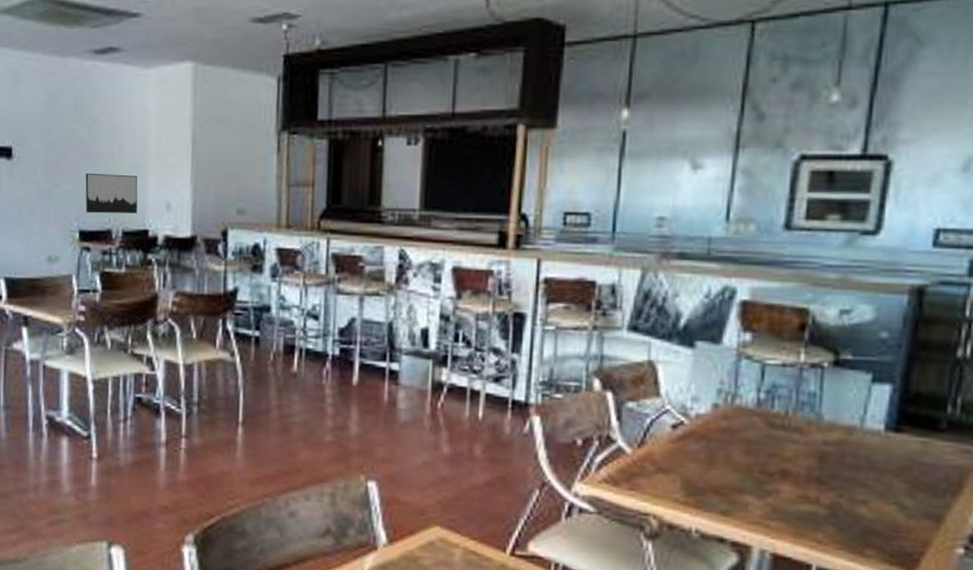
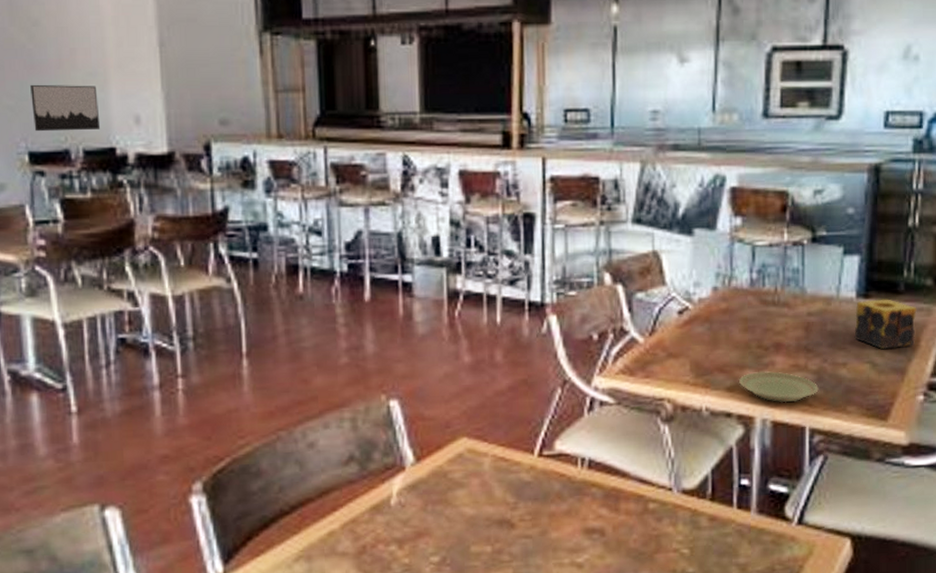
plate: none [735,497,831,537] -> present [738,370,819,403]
candle: none [879,435,962,492] -> present [854,299,917,349]

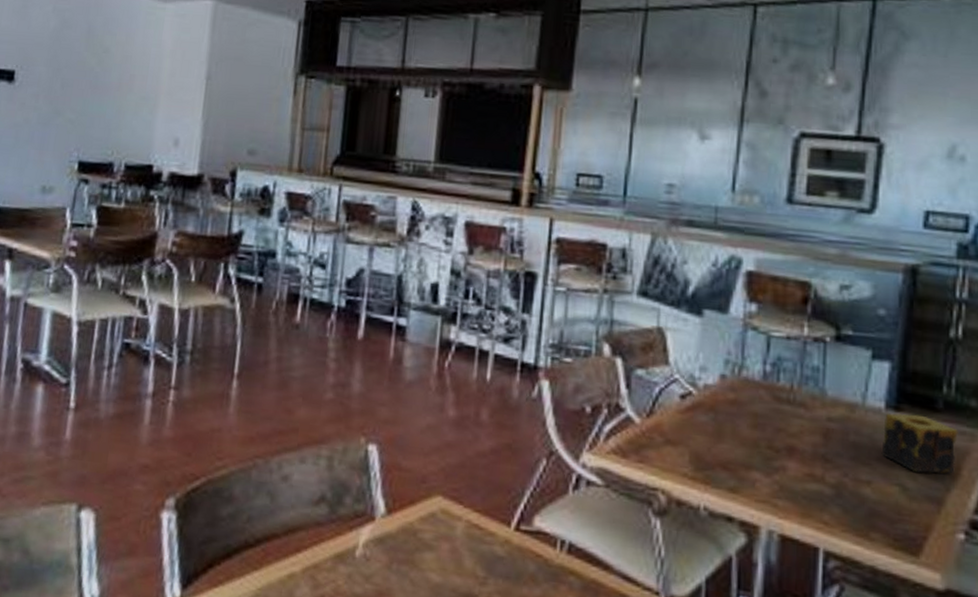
wall art: present [30,84,101,132] -> none [87,102,146,147]
plate: present [738,370,819,403] -> none [743,474,837,517]

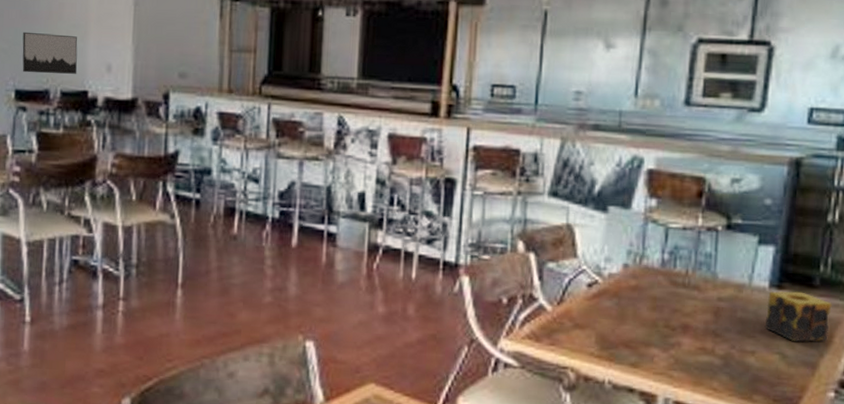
wall art: none [87,102,146,147] -> present [22,31,78,74]

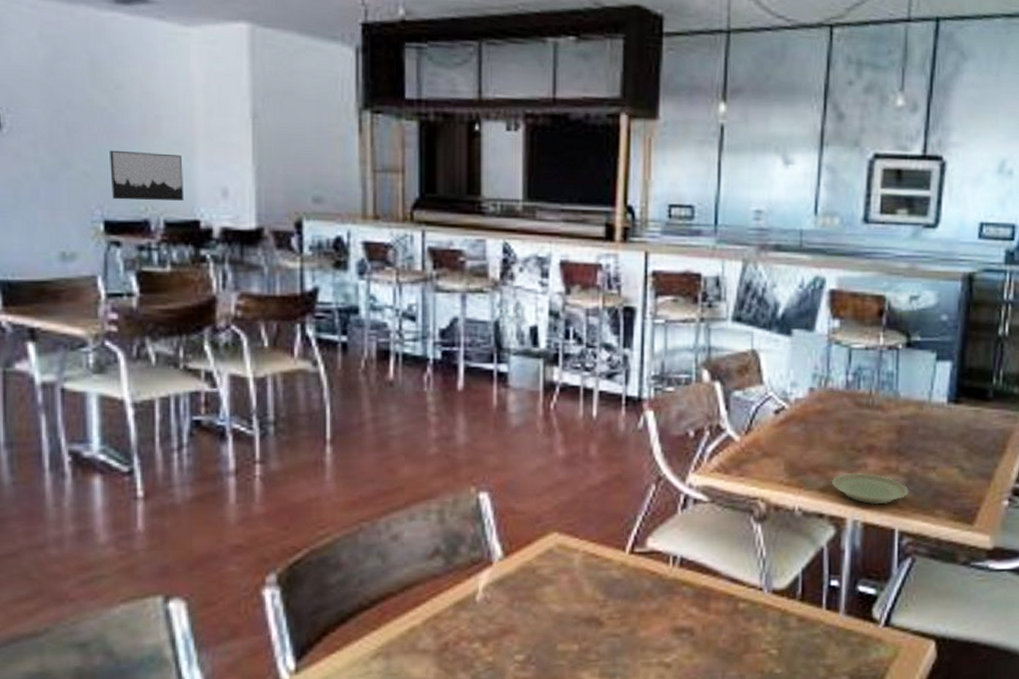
plate: none [643,350,725,385] -> present [831,472,909,505]
candle: present [764,291,832,342] -> none [944,405,1004,454]

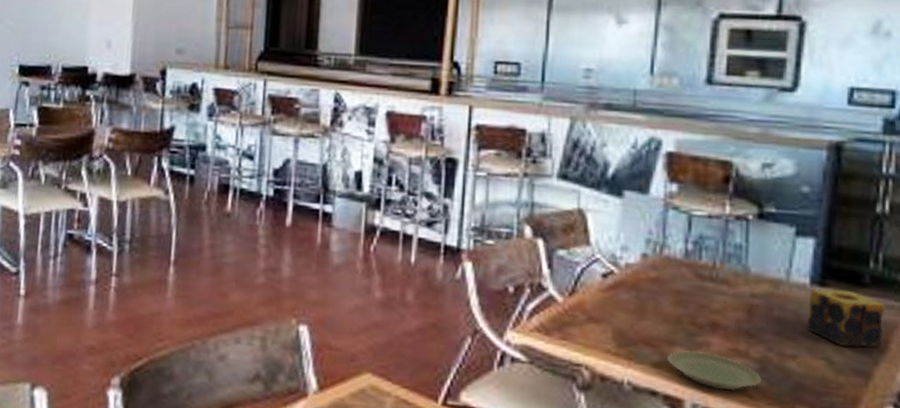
wall art: present [110,150,185,201] -> none [26,9,80,50]
candle: none [944,405,1004,454] -> present [806,289,886,348]

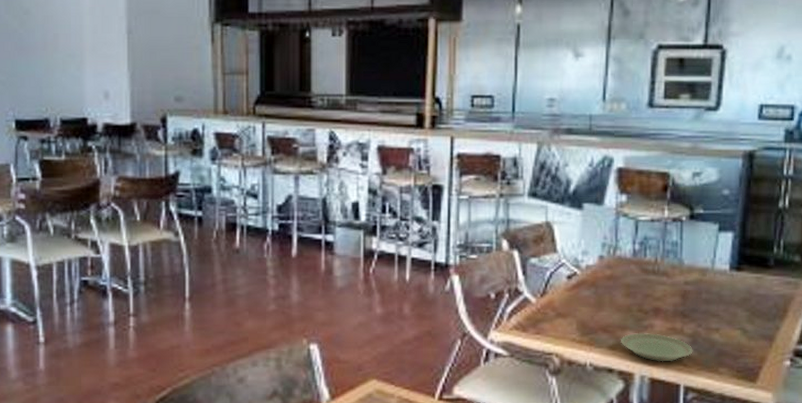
candle: present [806,289,886,348] -> none [727,272,785,317]

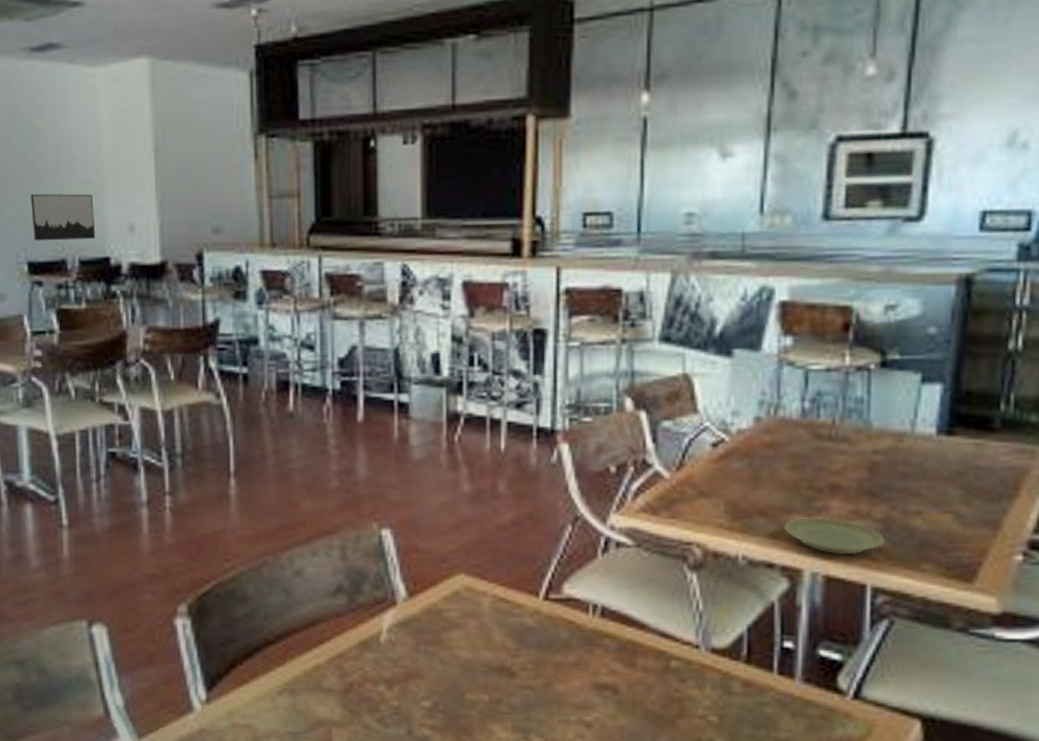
wall art: none [20,63,76,103] -> present [31,193,96,241]

